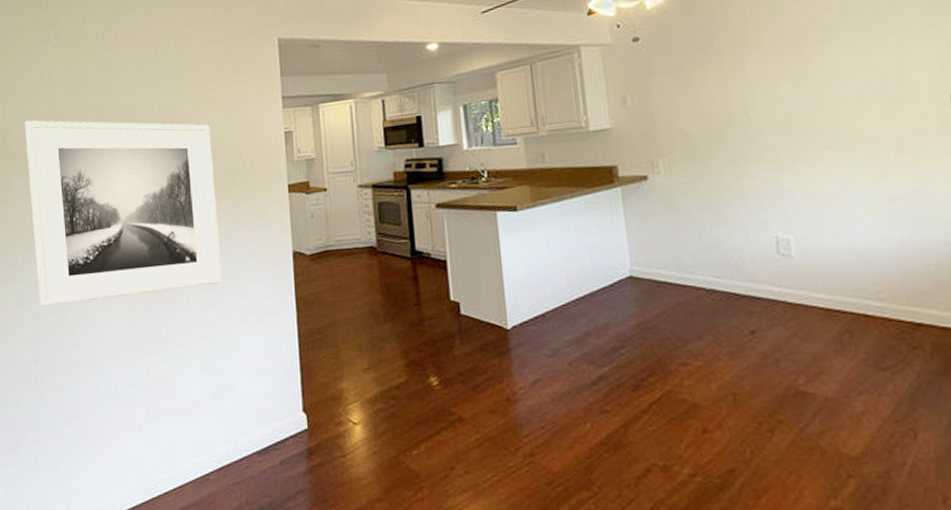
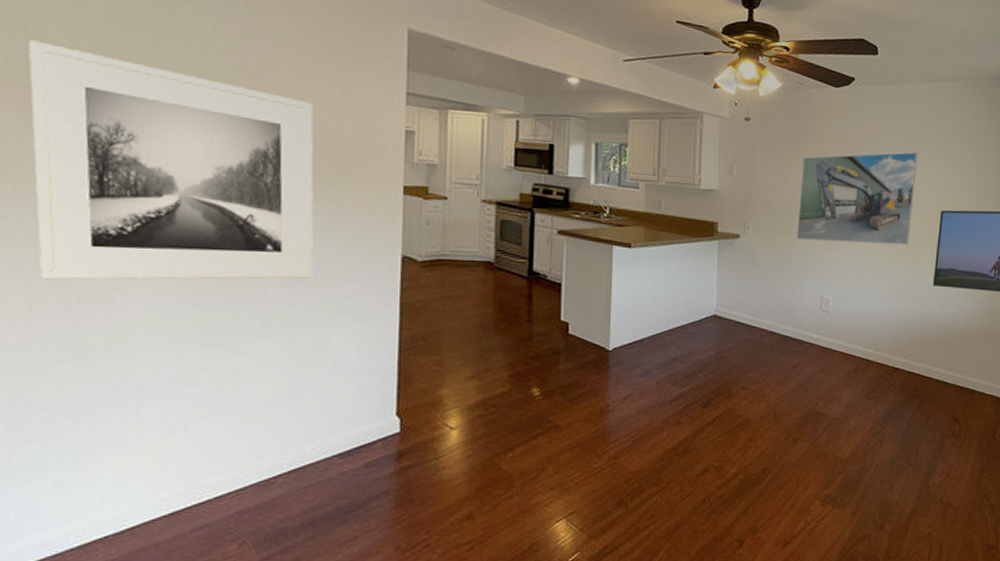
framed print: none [718,25,904,170] -> present [796,152,918,245]

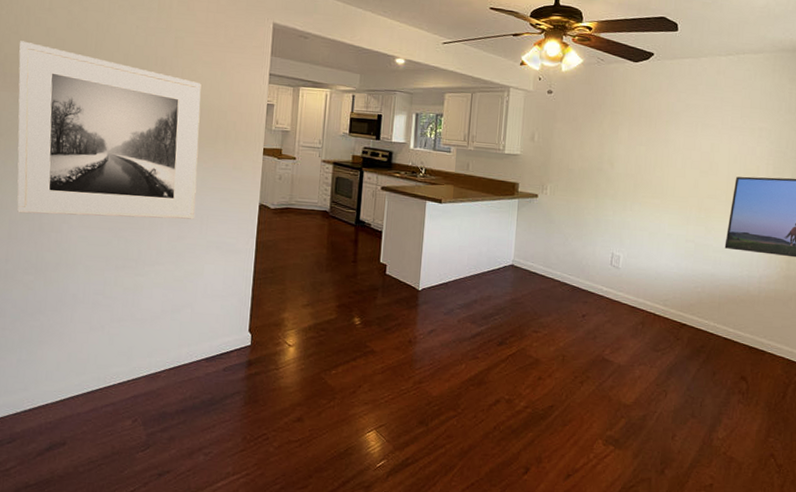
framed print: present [796,152,918,245] -> none [590,121,715,209]

